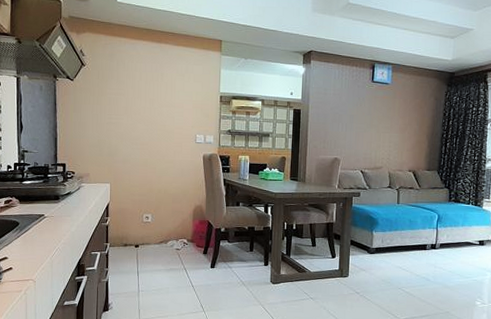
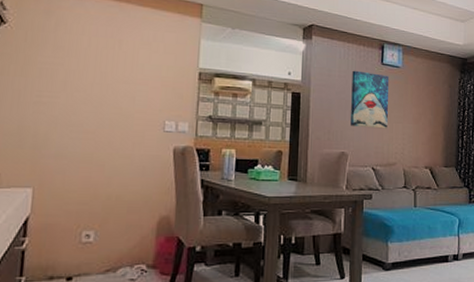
wall art: none [343,88,379,138] -> present [351,70,390,129]

